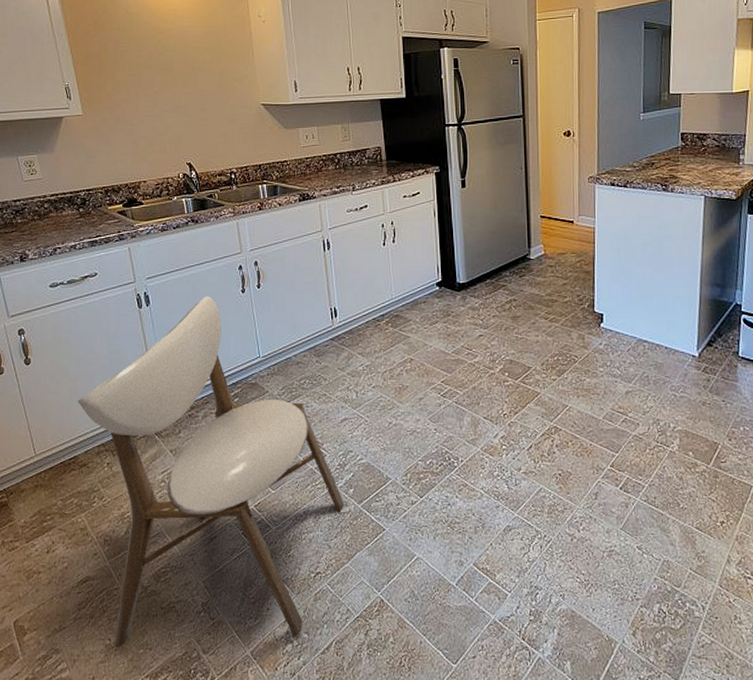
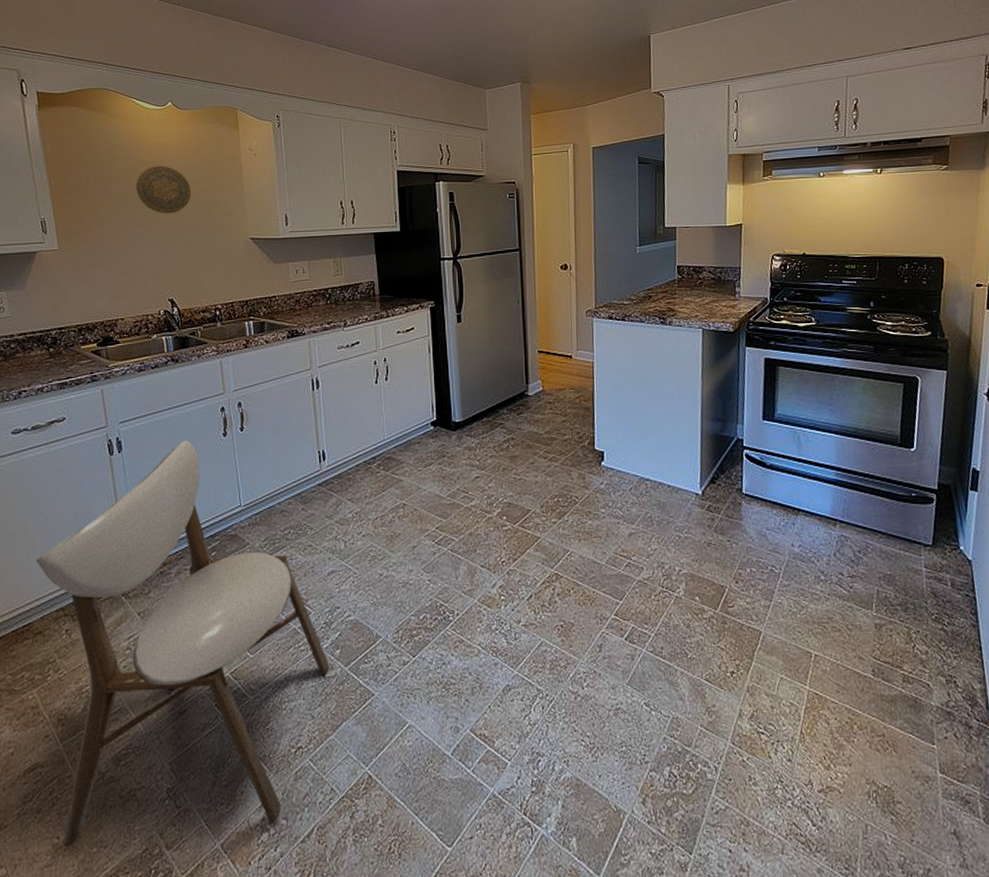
decorative plate: none [151,32,205,81] -> present [135,165,192,214]

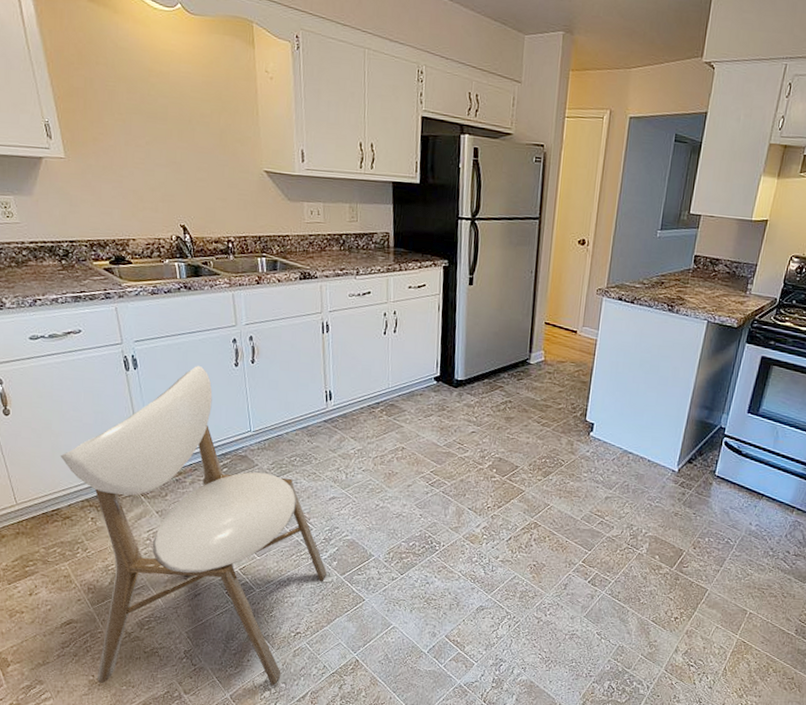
decorative plate: present [135,165,192,214] -> none [143,76,204,134]

